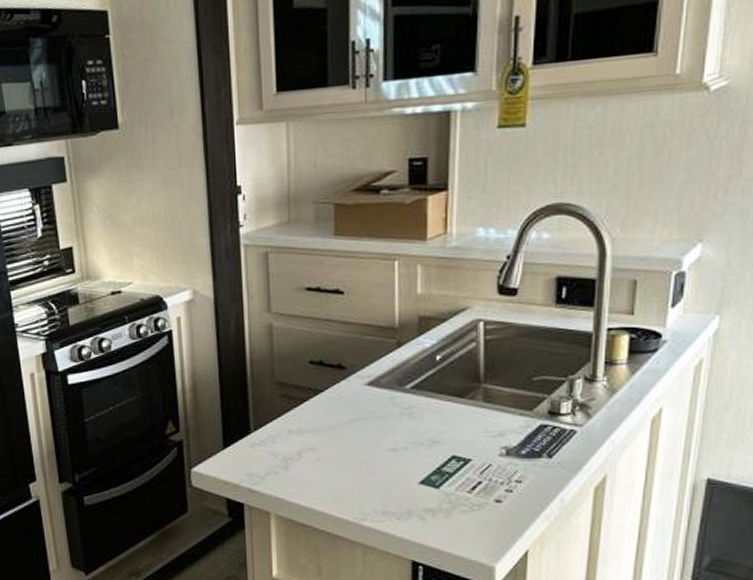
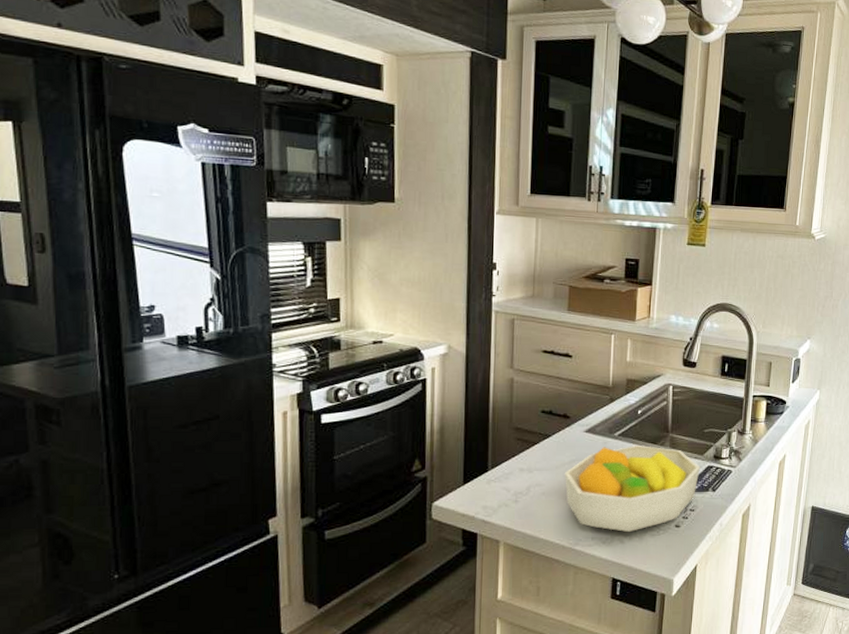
fruit bowl: none [344,400,529,508] -> present [565,446,700,533]

